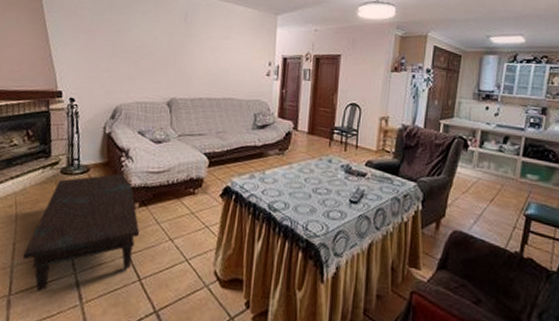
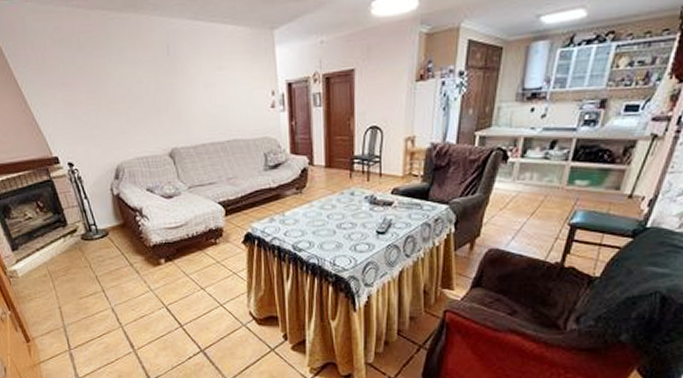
coffee table: present [22,173,140,292] -> none [70,231,172,344]

